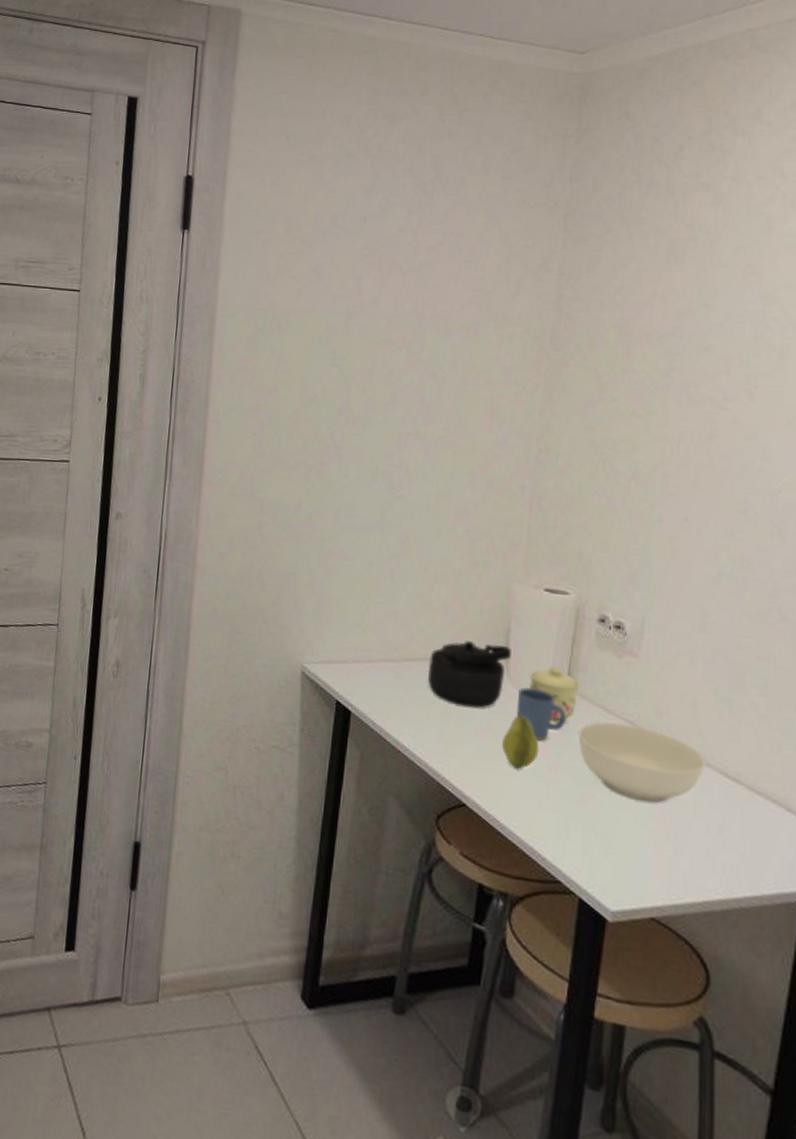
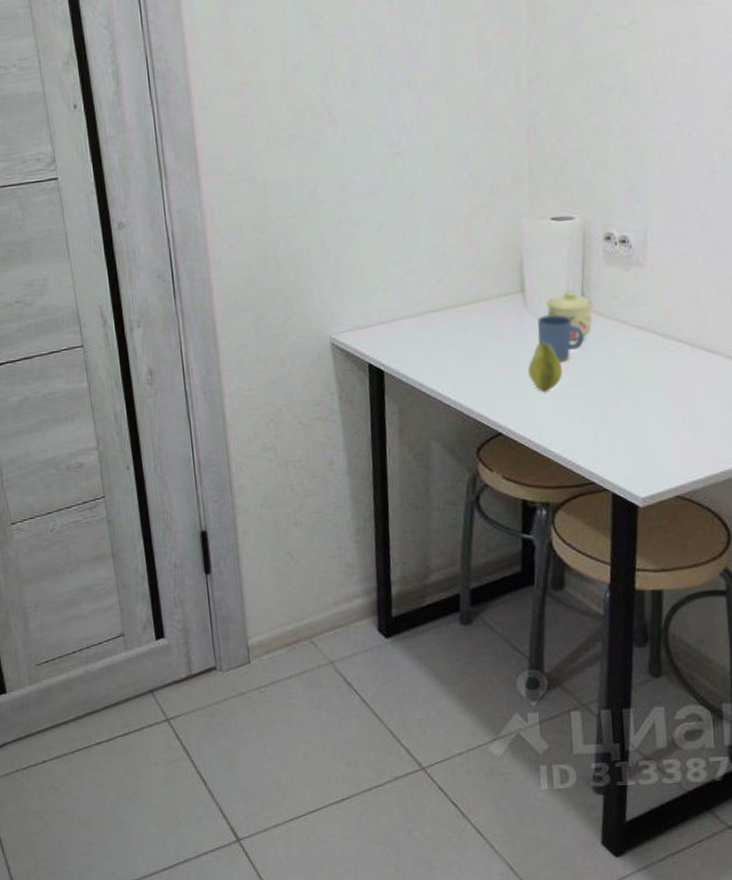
kettle: present [428,641,511,707] -> none [450,280,527,344]
bowl: present [578,722,706,803] -> none [596,330,714,397]

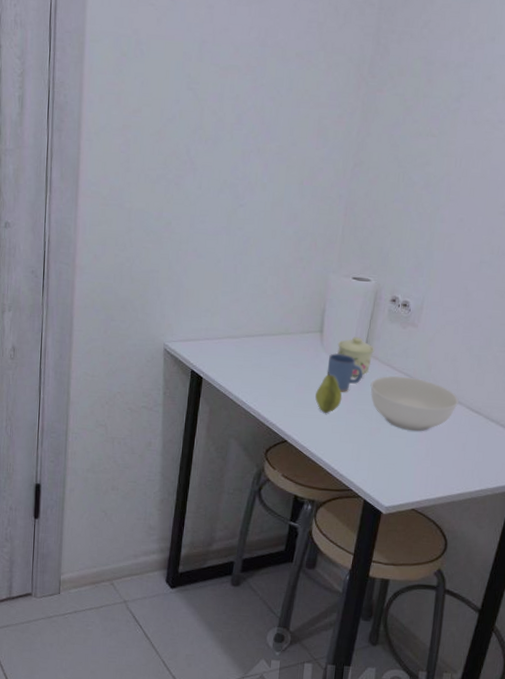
bowl: none [596,330,714,397] -> present [370,376,459,431]

